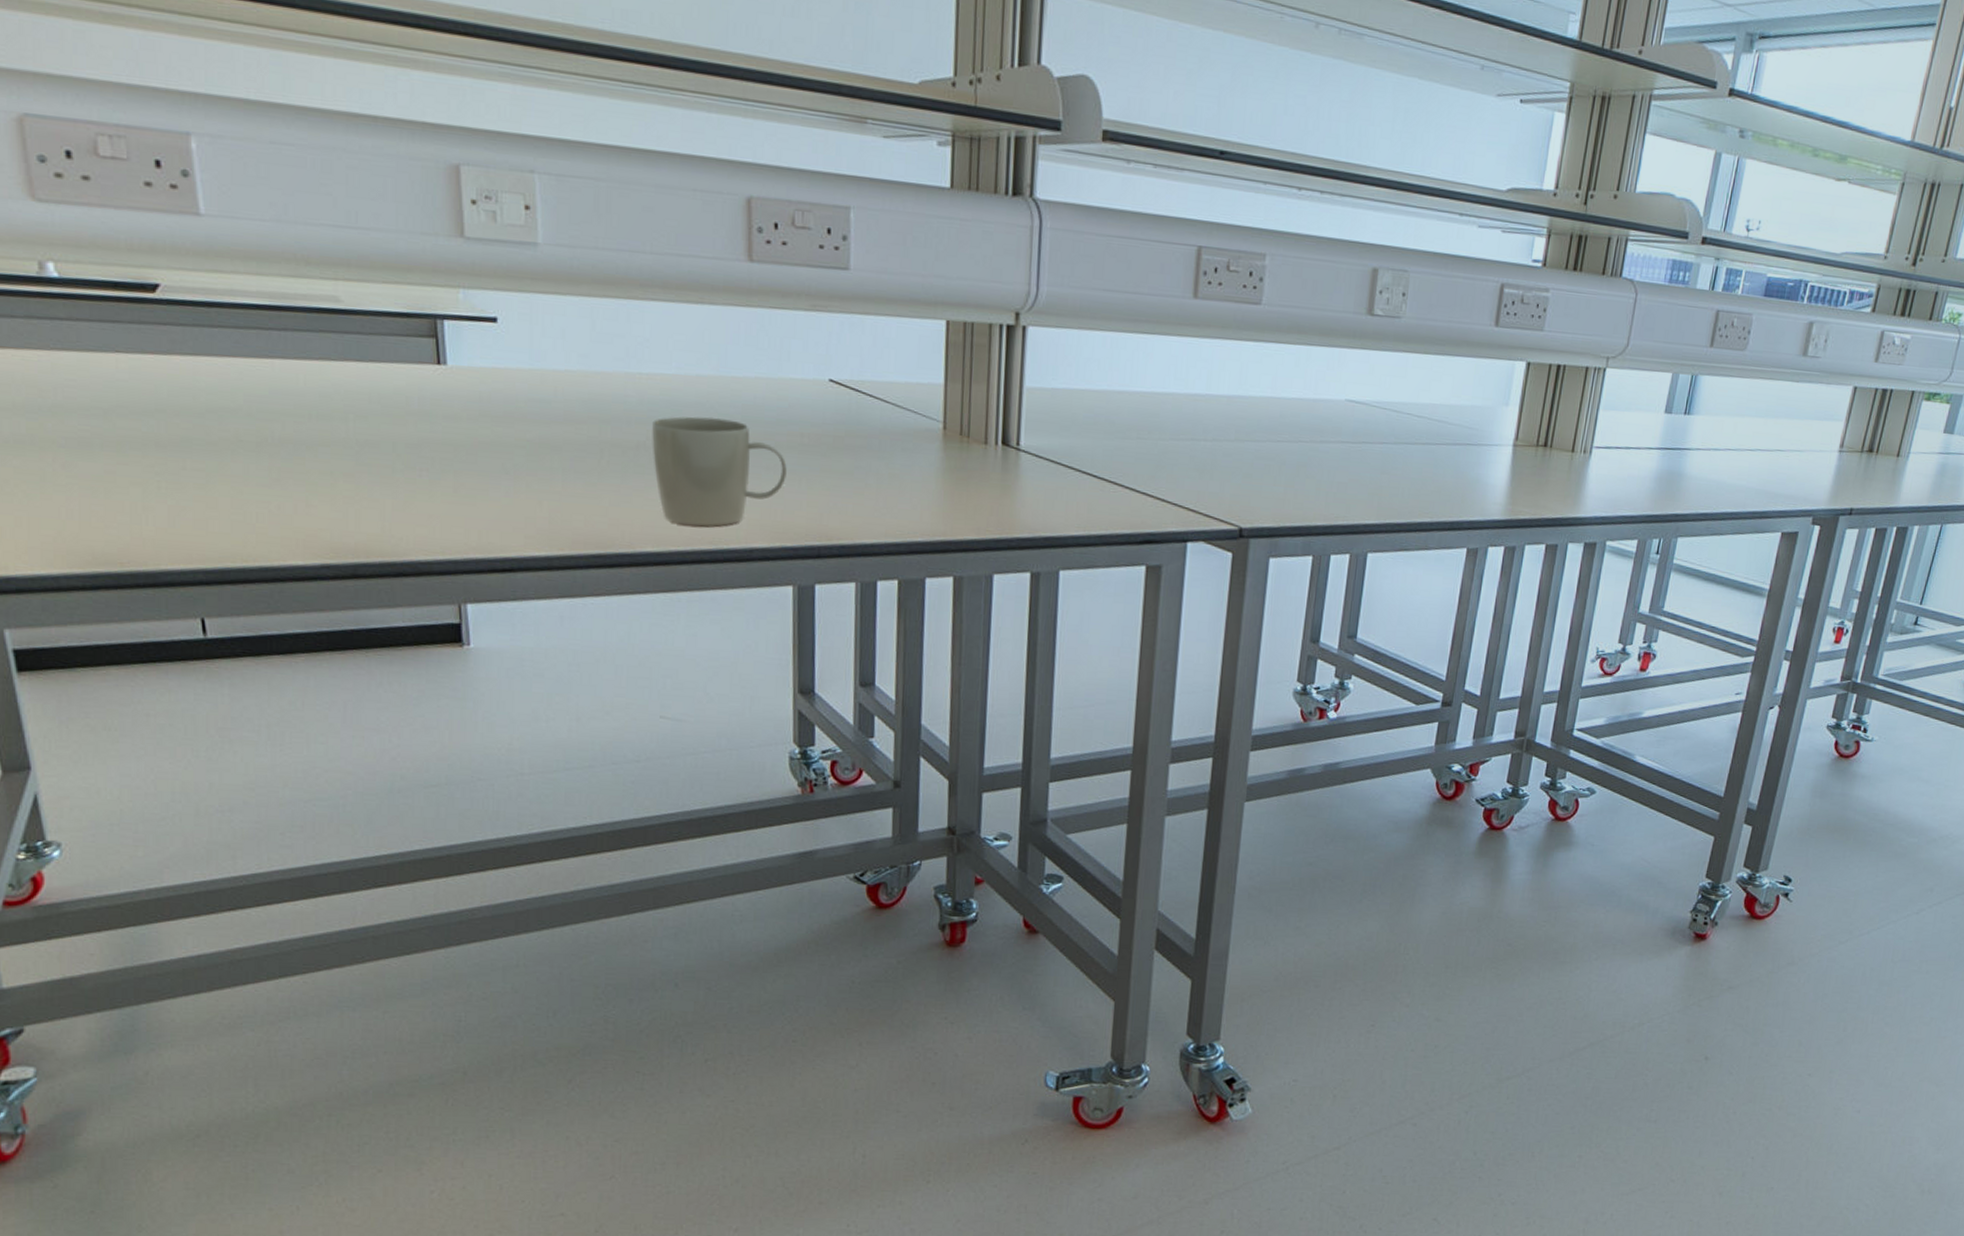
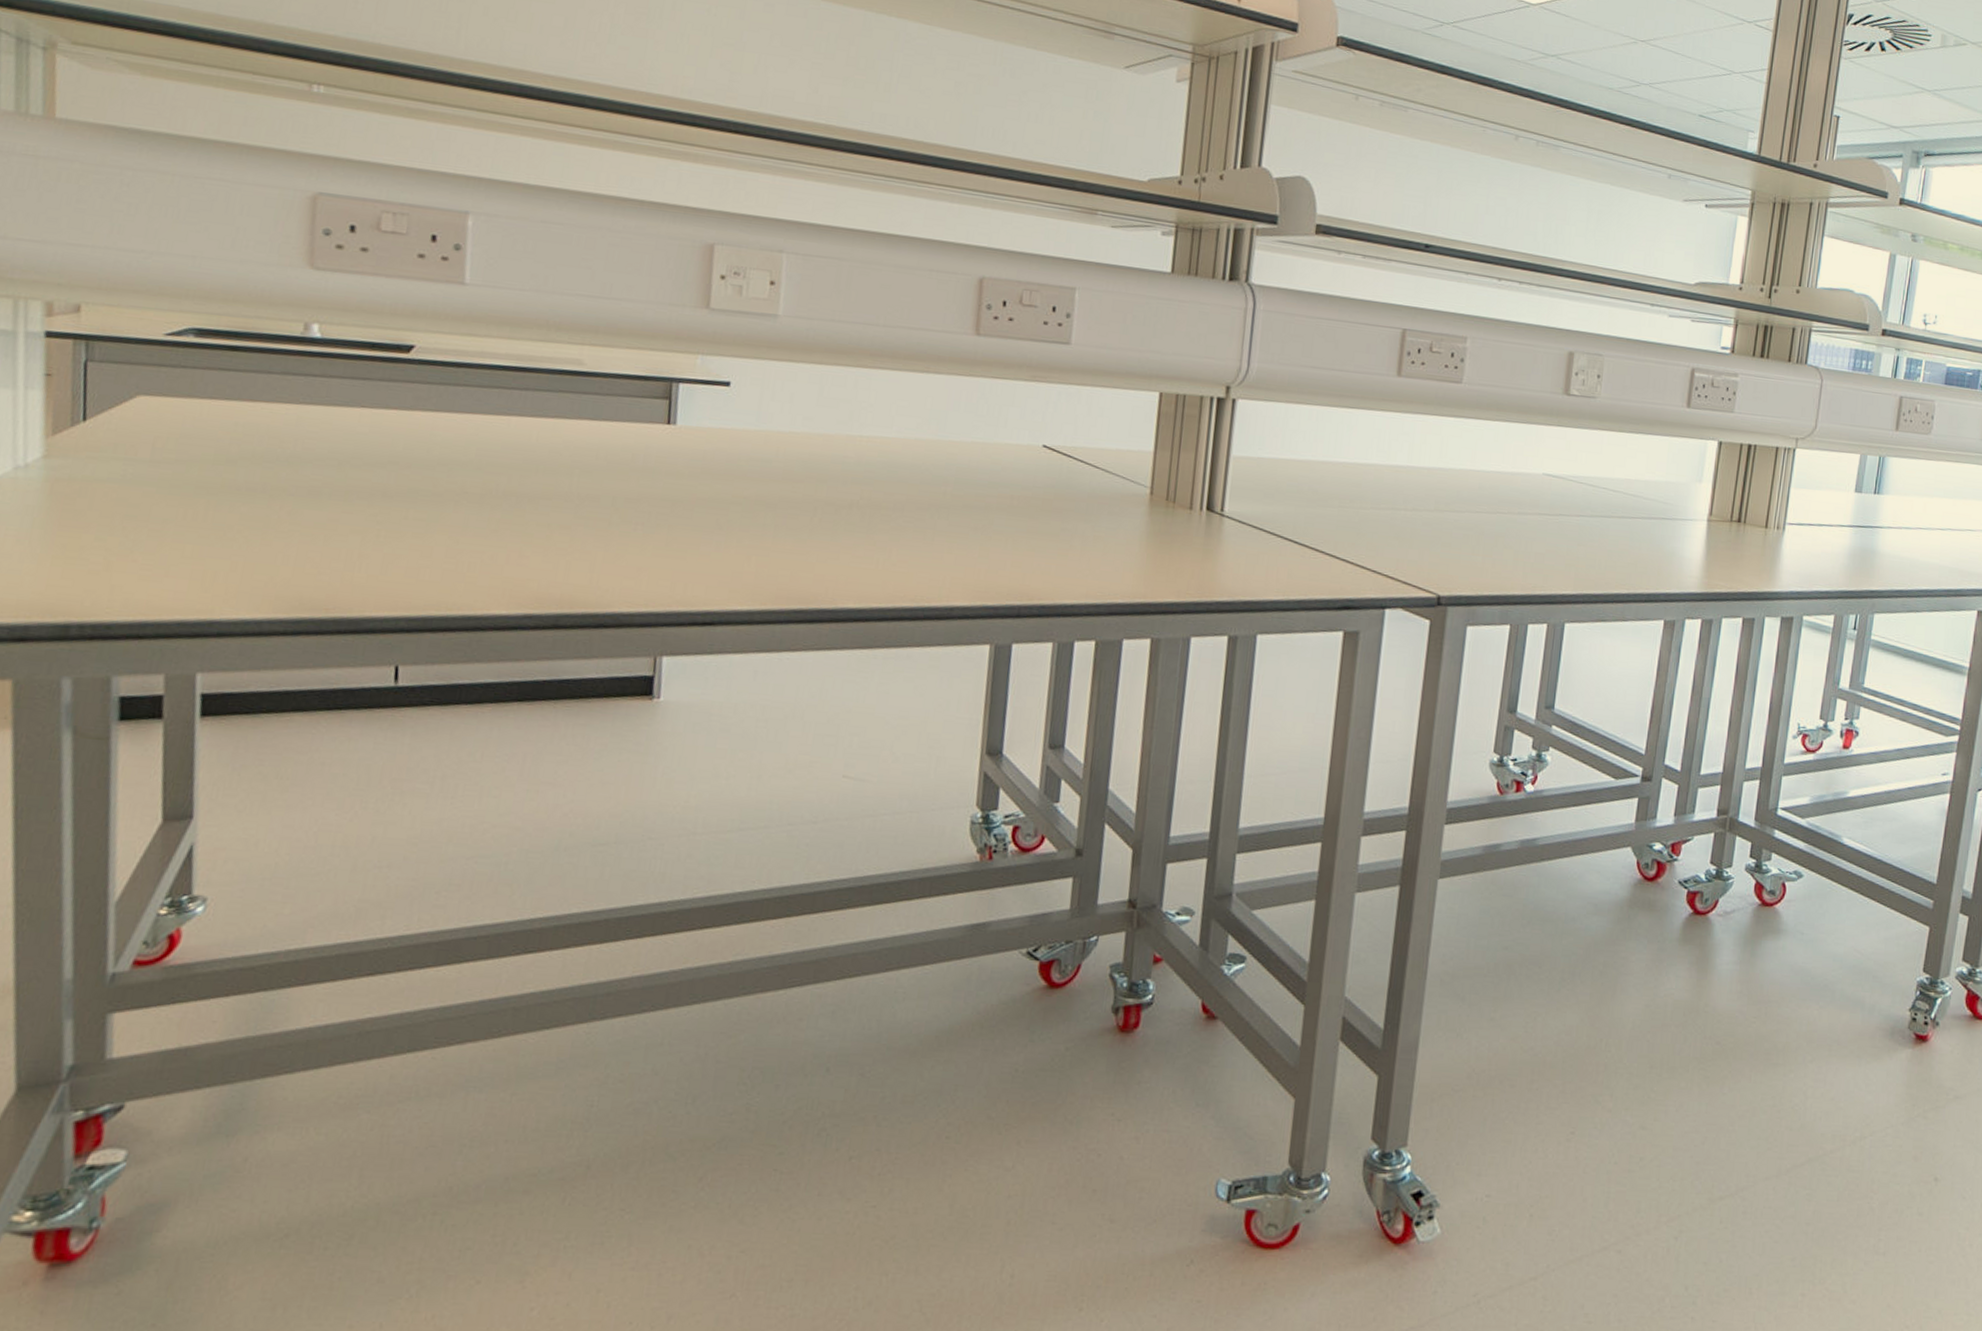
mug: present [651,416,787,527] -> none [864,477,995,585]

